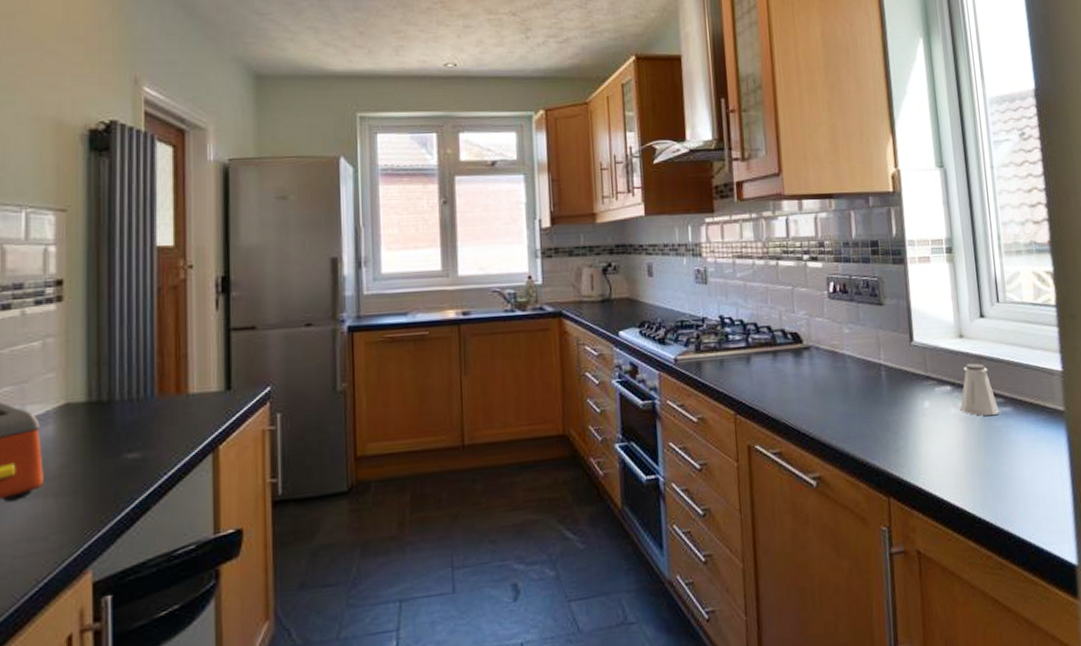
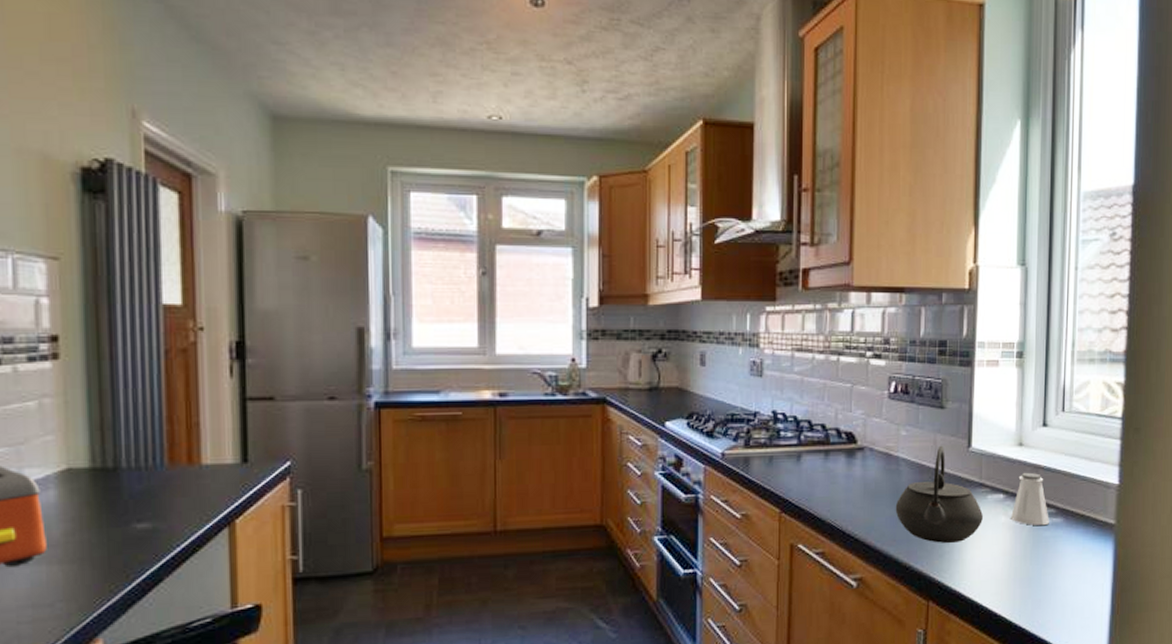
kettle: none [846,341,934,438] -> present [895,445,984,543]

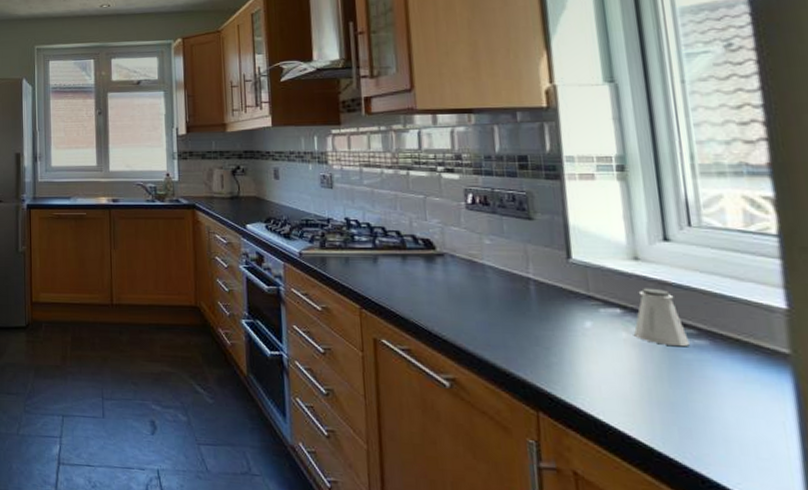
kettle: present [895,445,984,543] -> none [485,255,598,354]

